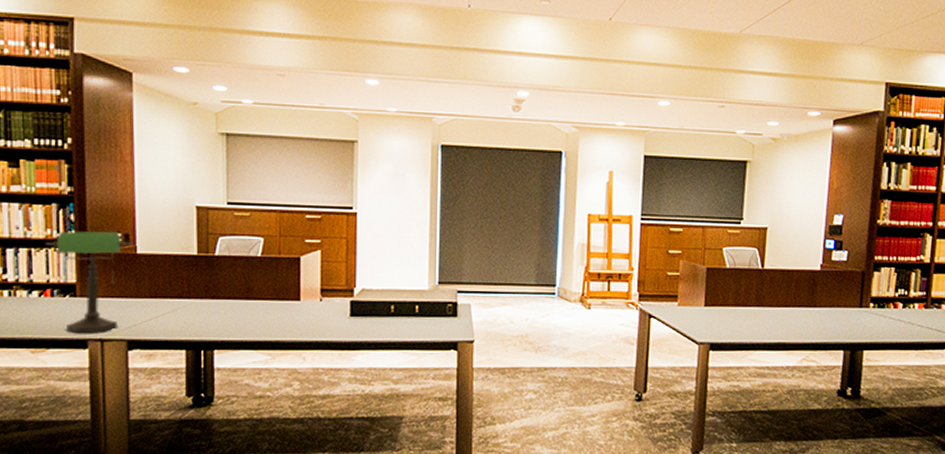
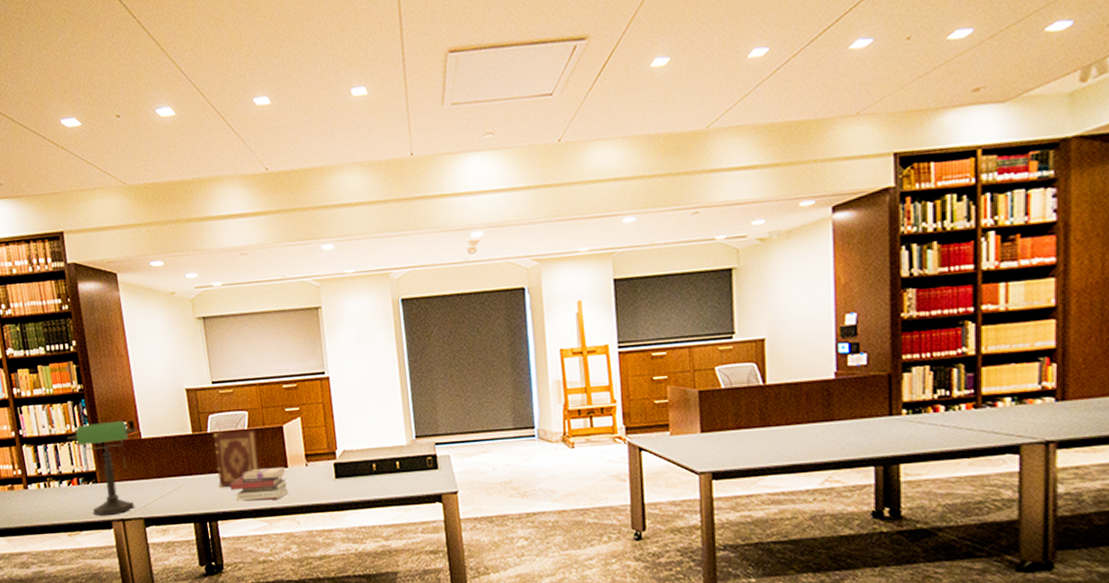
decorative book: none [220,255,270,315] -> present [213,429,260,488]
books: none [233,298,298,333] -> present [230,466,289,502]

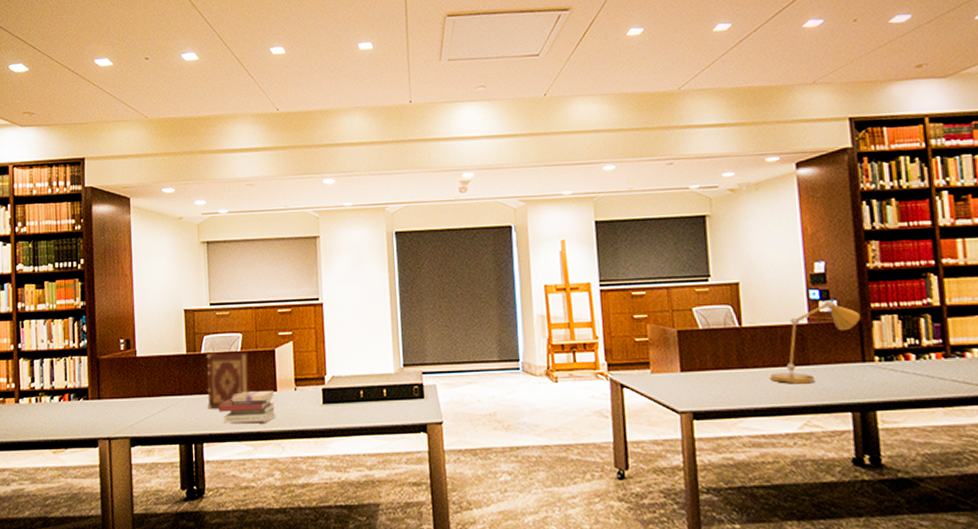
desk lamp: present [67,420,138,515] -> none [63,337,134,433]
desk lamp: none [793,353,891,441] -> present [770,300,861,384]

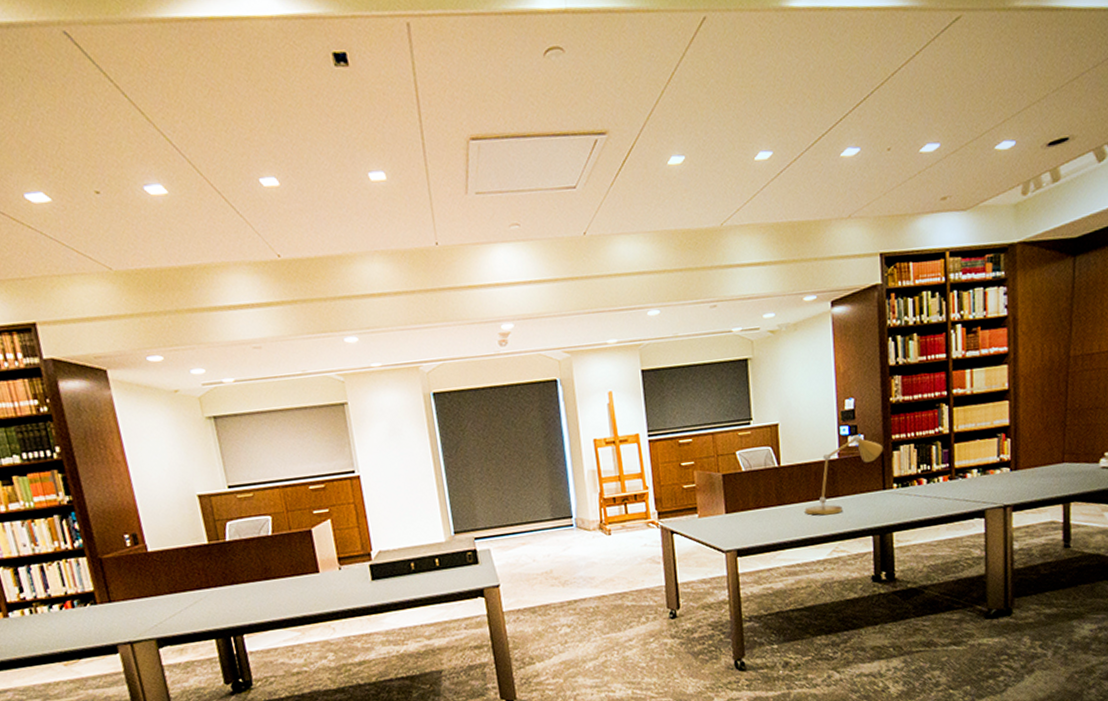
decorative book: present [207,351,249,410] -> none [233,535,288,600]
books: present [219,390,276,424] -> none [255,572,322,612]

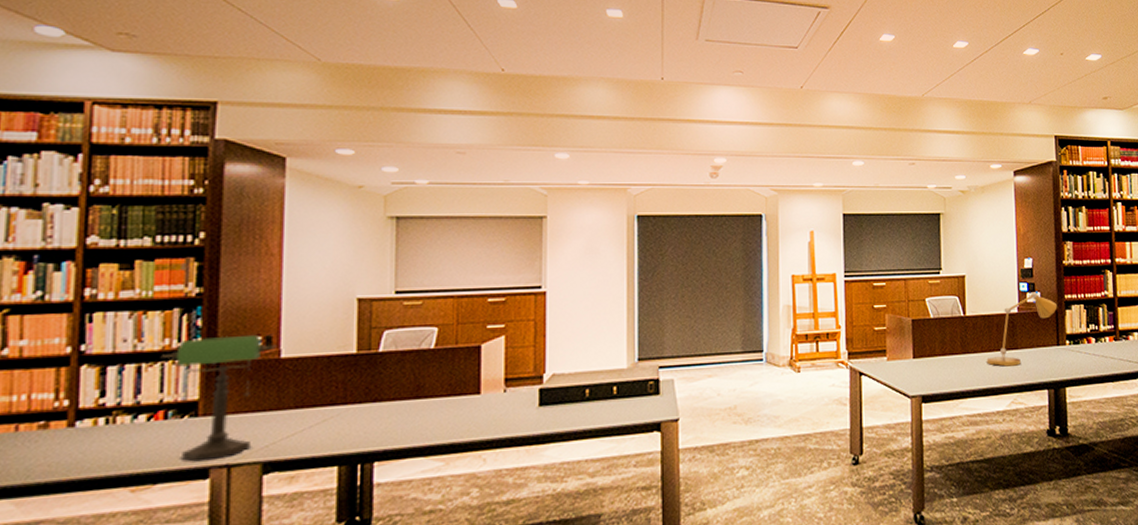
desk lamp: none [55,533,145,640] -> present [160,334,277,461]

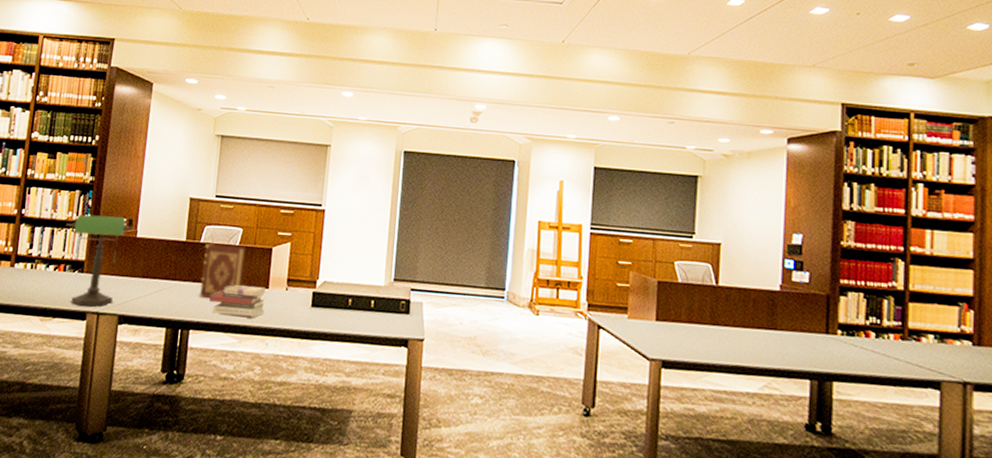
decorative book: none [383,348,445,420] -> present [199,243,246,298]
books: none [399,393,478,437] -> present [209,284,266,319]
desk lamp: present [987,292,1057,367] -> none [738,271,830,348]

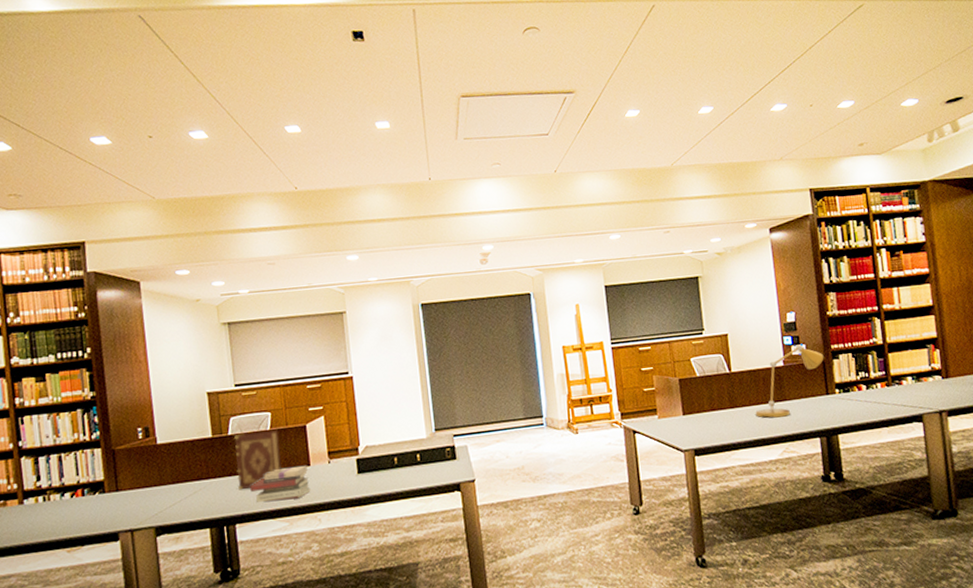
desk lamp: present [65,214,135,306] -> none [73,426,153,527]
desk lamp: none [738,271,830,348] -> present [755,344,824,419]

